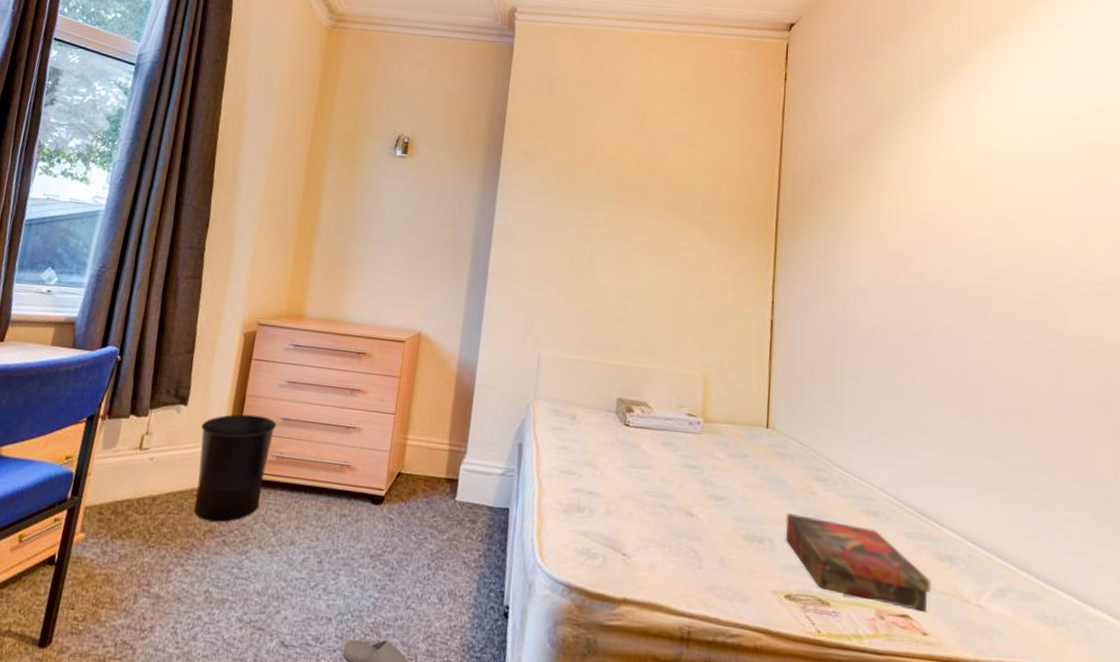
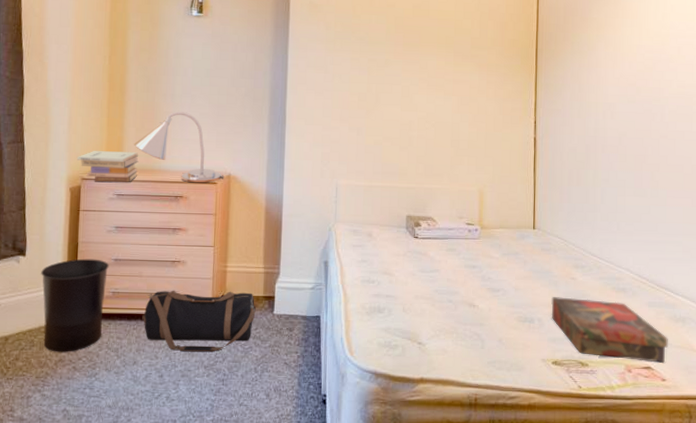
books: none [255,294,322,332] -> present [76,151,139,183]
duffel bag: none [306,460,436,540] -> present [142,290,256,352]
table lamp: none [319,258,414,341] -> present [134,111,224,183]

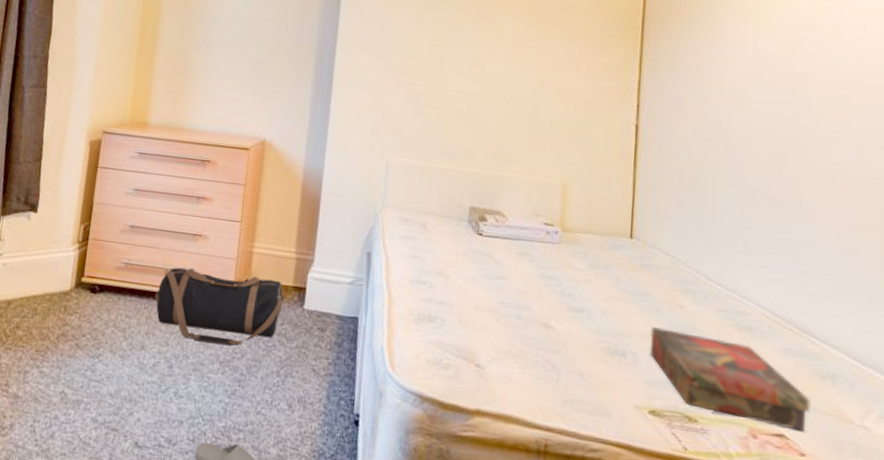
waste bin: present [41,258,109,352] -> none [47,221,124,326]
books: present [76,151,139,183] -> none [99,102,166,140]
table lamp: present [134,111,224,183] -> none [162,64,259,148]

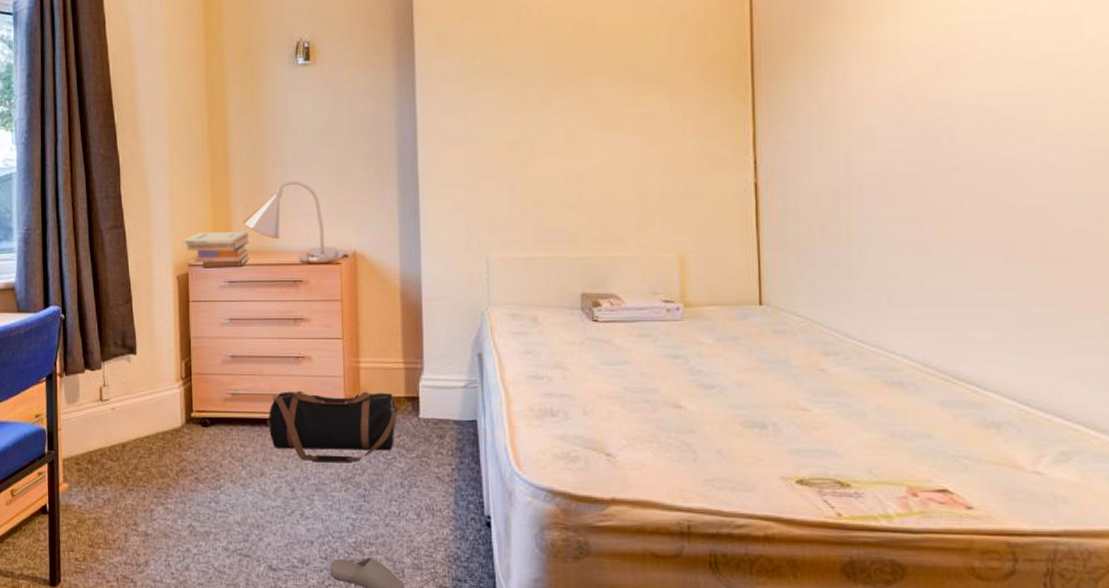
books: none [99,102,166,140] -> present [181,231,250,268]
table lamp: none [162,64,259,148] -> present [243,180,349,264]
book: present [649,327,810,432] -> none [791,395,975,484]

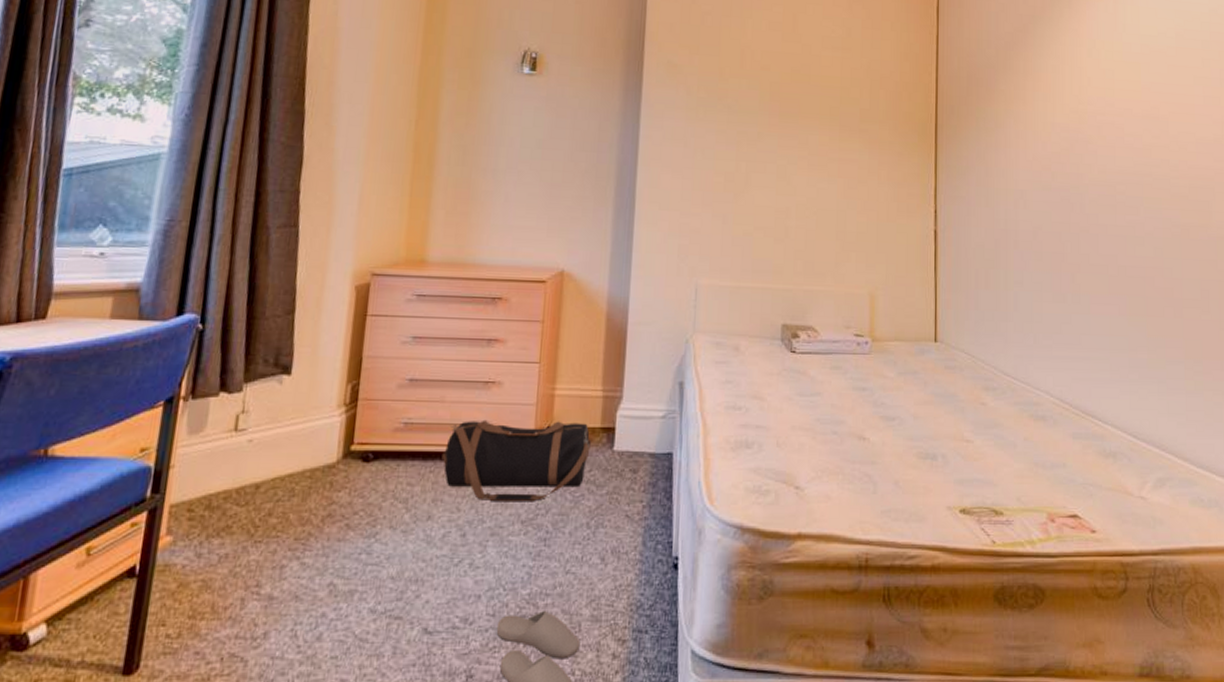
books: present [181,231,250,268] -> none [366,239,447,280]
table lamp: present [243,180,349,264] -> none [442,191,556,282]

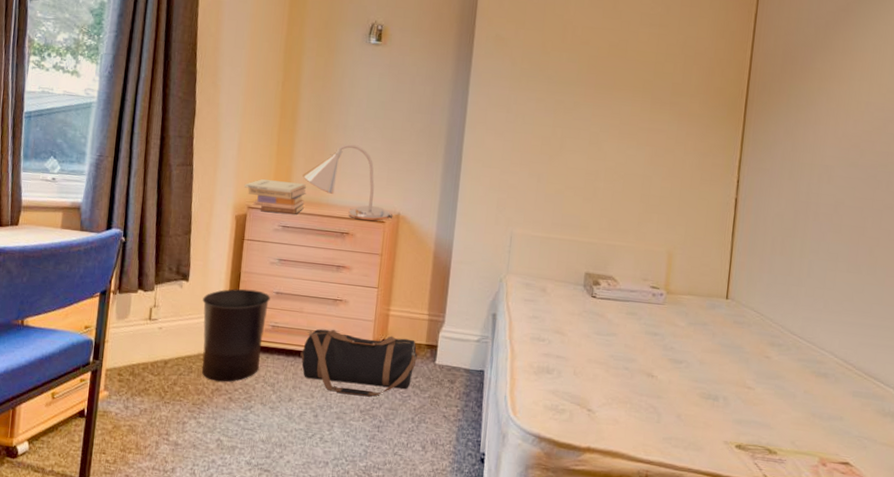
waste bin: none [308,378,402,504] -> present [201,288,270,382]
books: none [366,239,447,280] -> present [244,179,306,214]
table lamp: none [442,191,556,282] -> present [302,144,393,221]

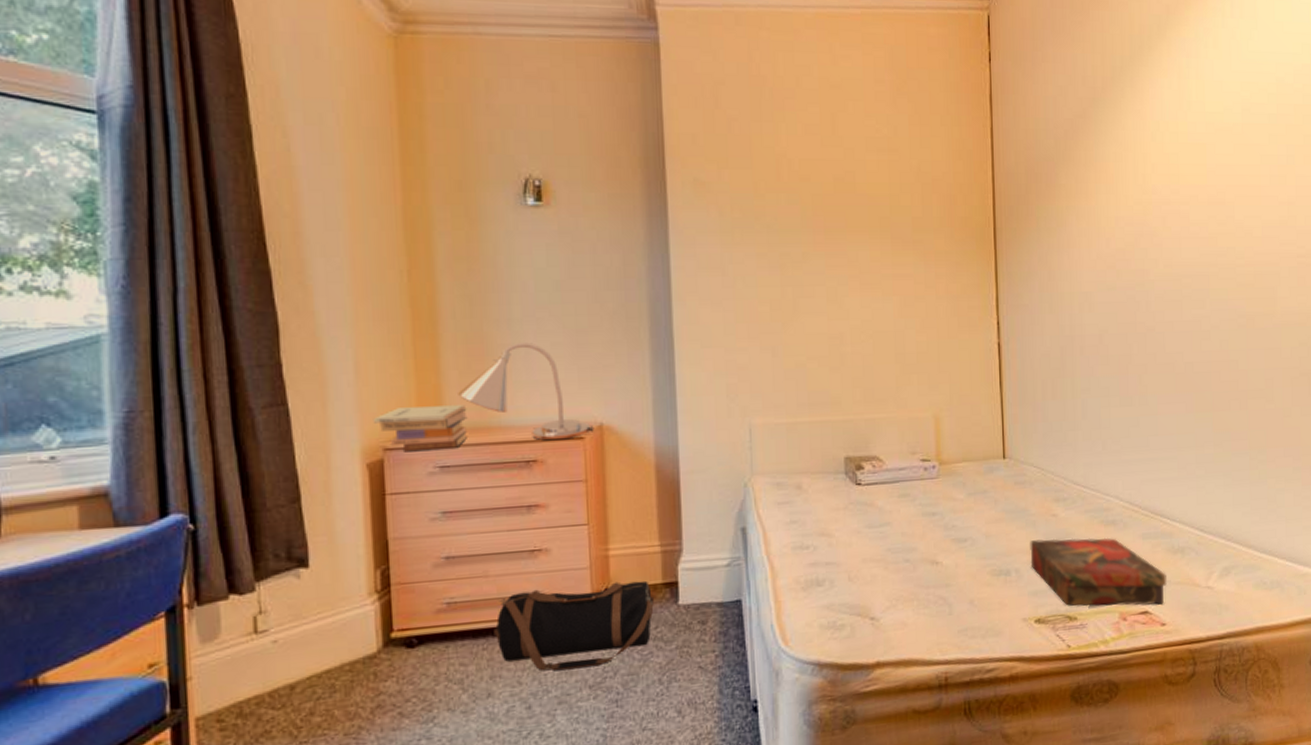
waste bin: present [201,288,270,382] -> none [335,559,438,696]
book: none [738,375,873,460] -> present [1030,537,1167,607]

